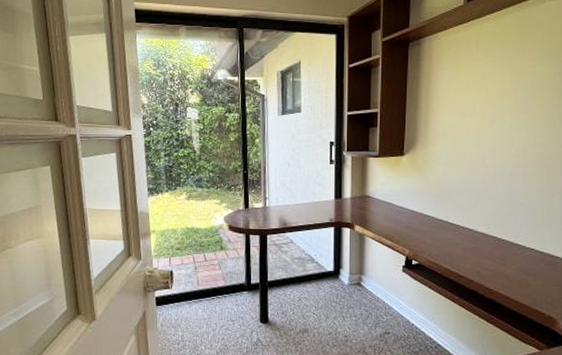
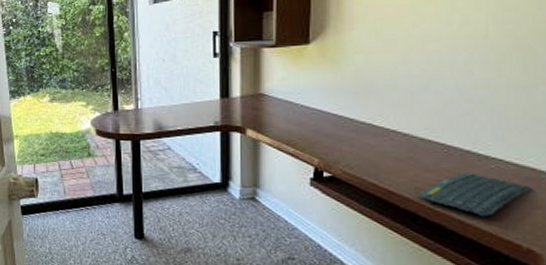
keyboard: none [479,259,552,293] -> present [418,173,533,217]

